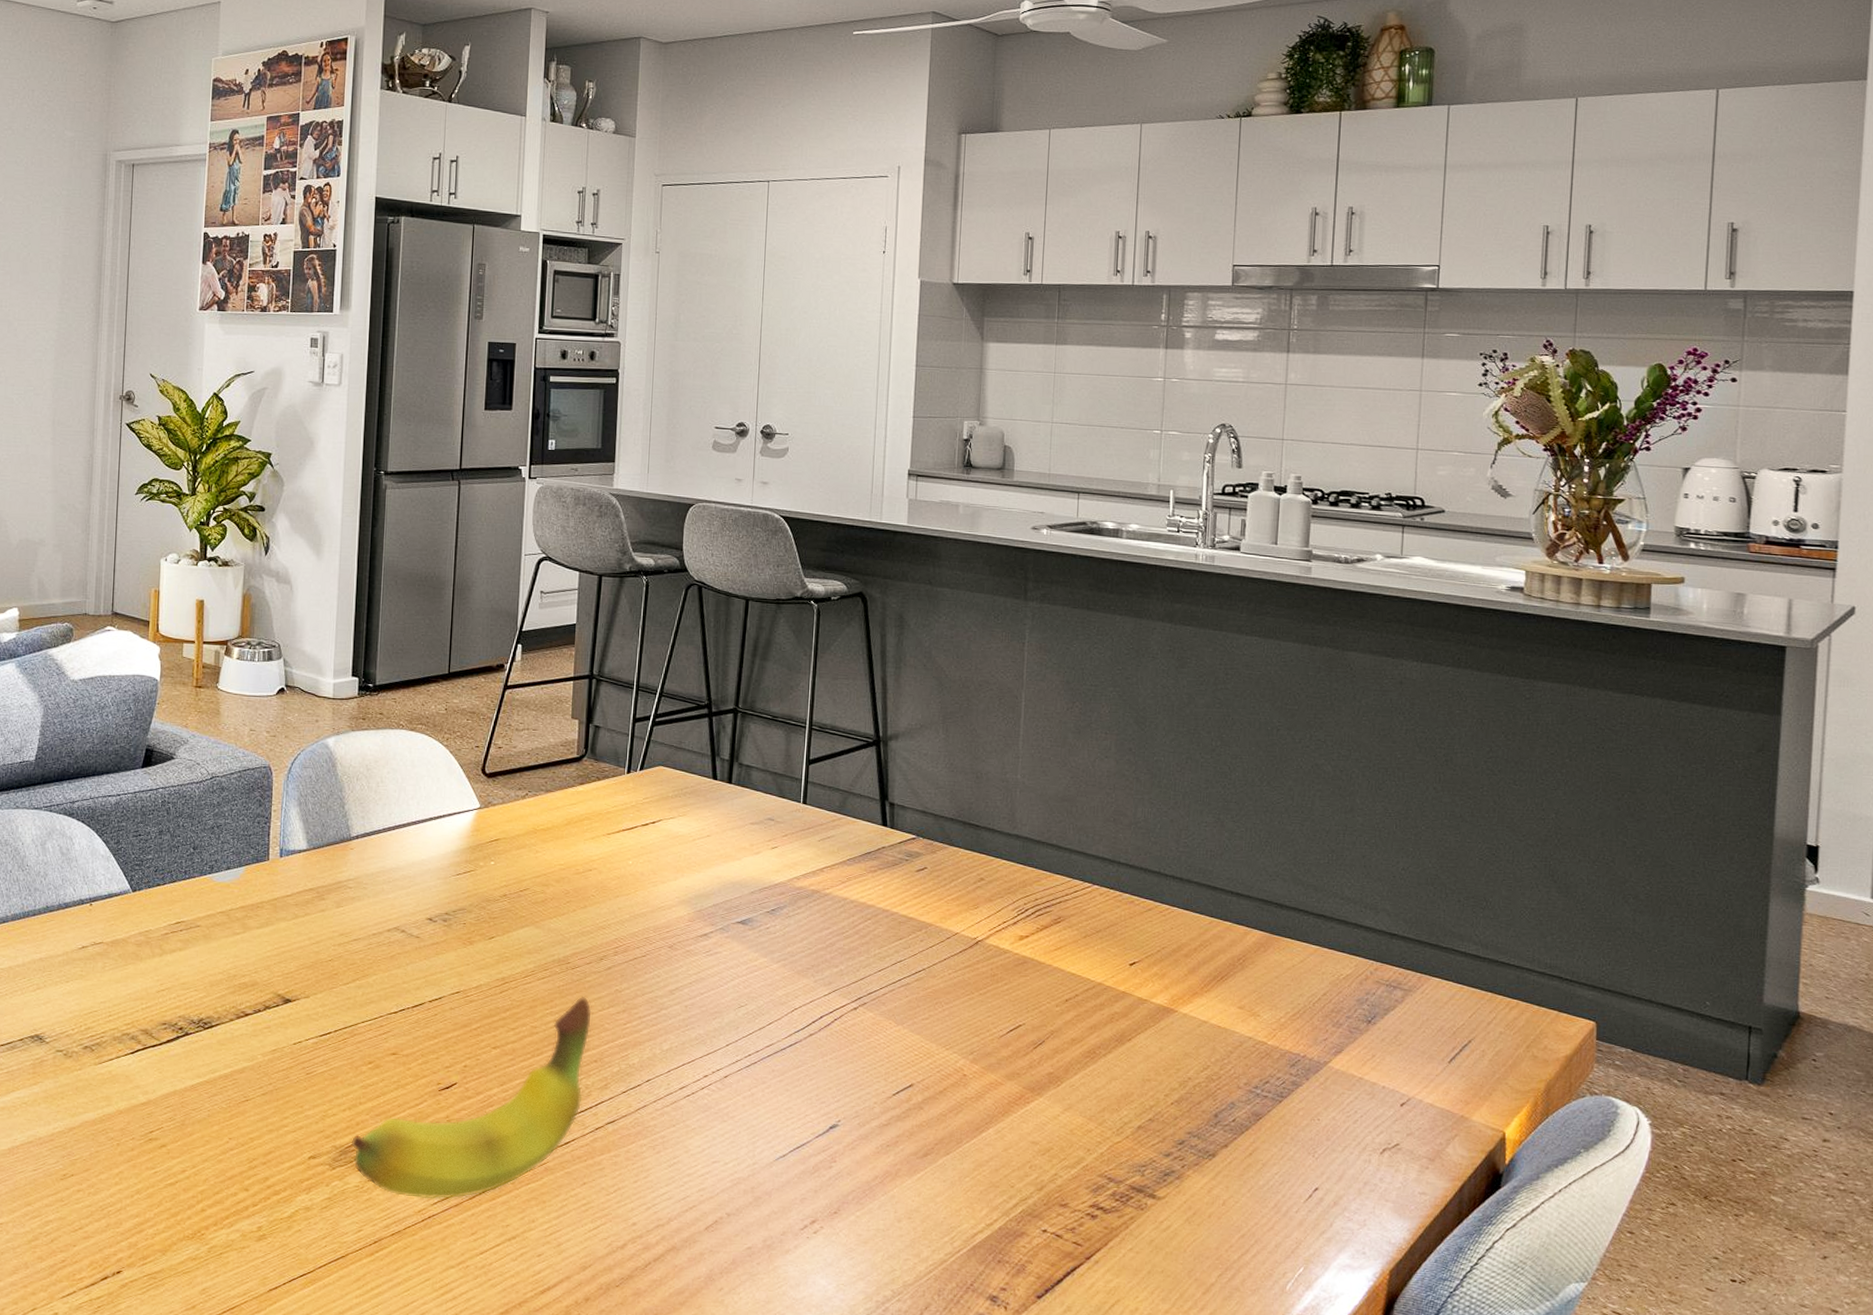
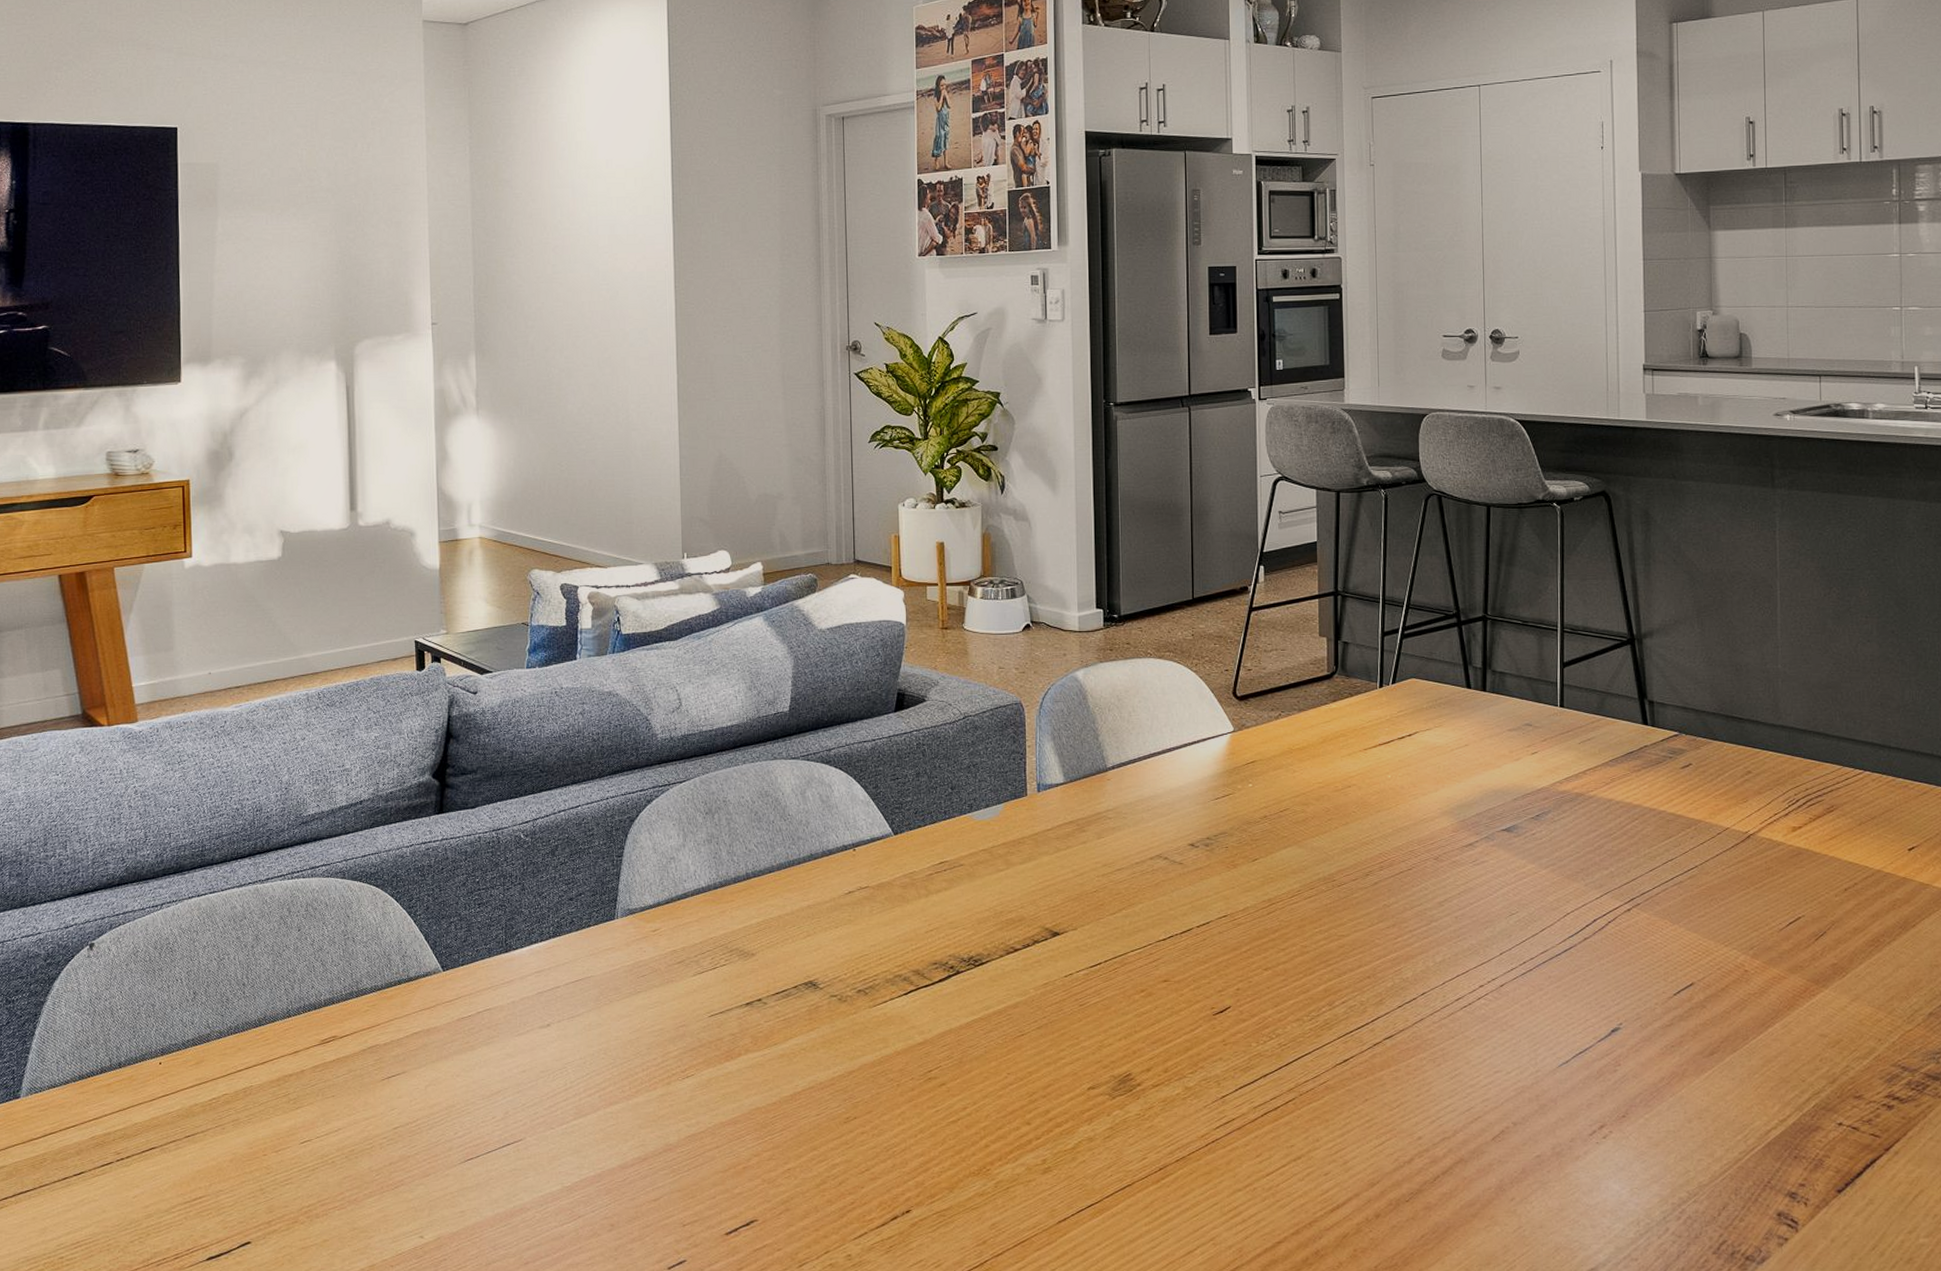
fruit: present [352,996,592,1200] -> none [1130,912,1362,1124]

